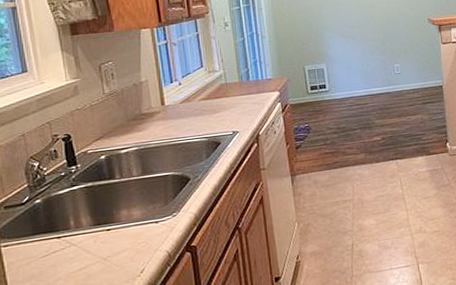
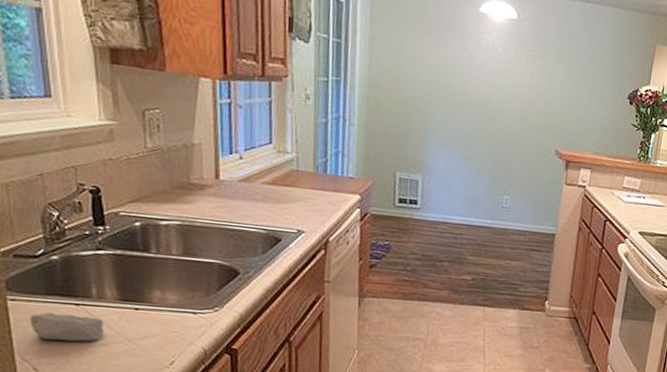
soap bar: none [20,246,83,276] -> present [29,312,104,342]

